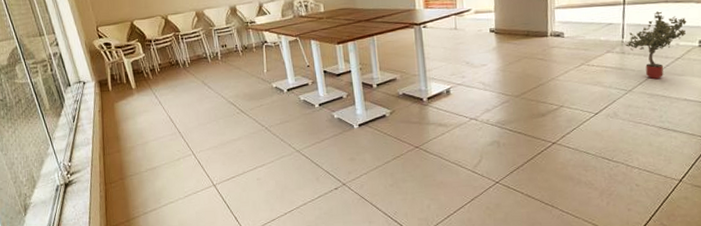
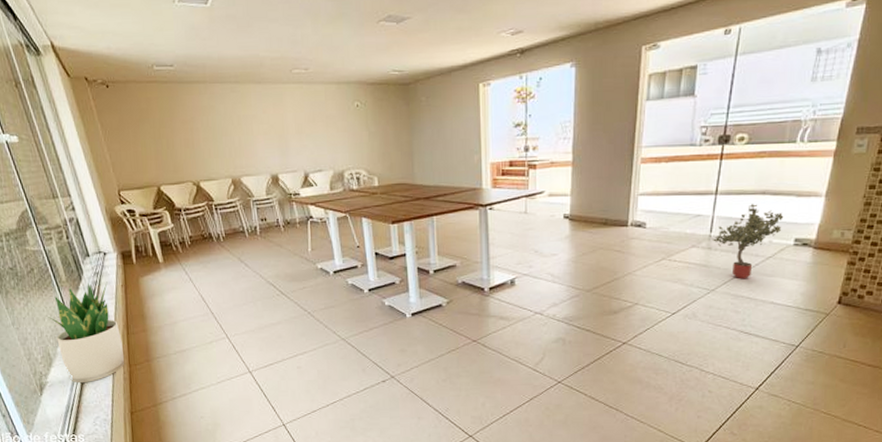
planter: none [32,108,101,203] -> present [47,281,125,384]

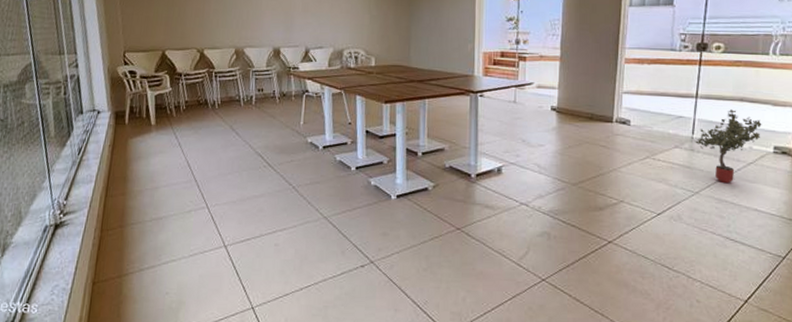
planter: present [47,281,125,384] -> none [27,139,99,247]

